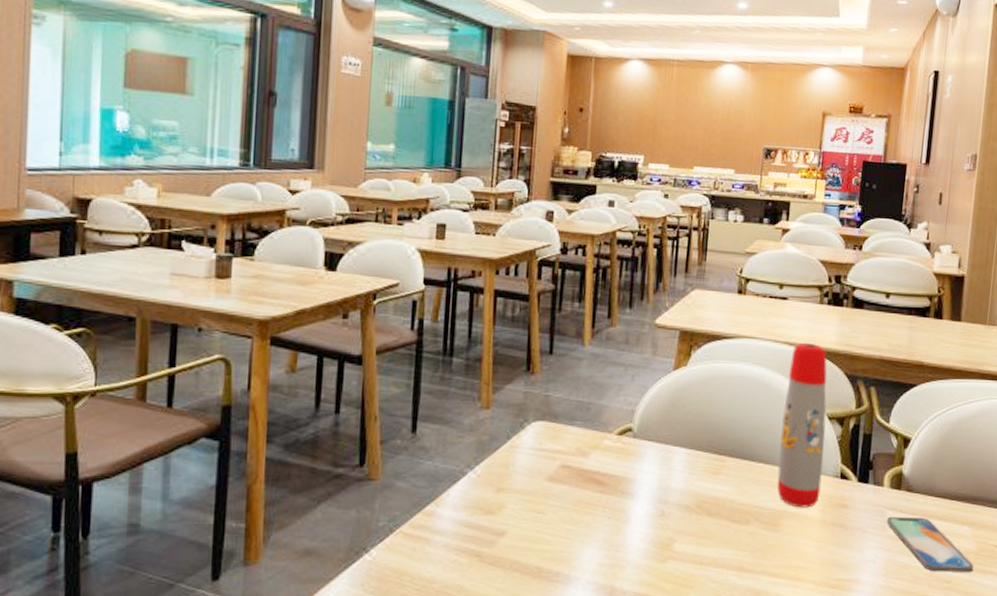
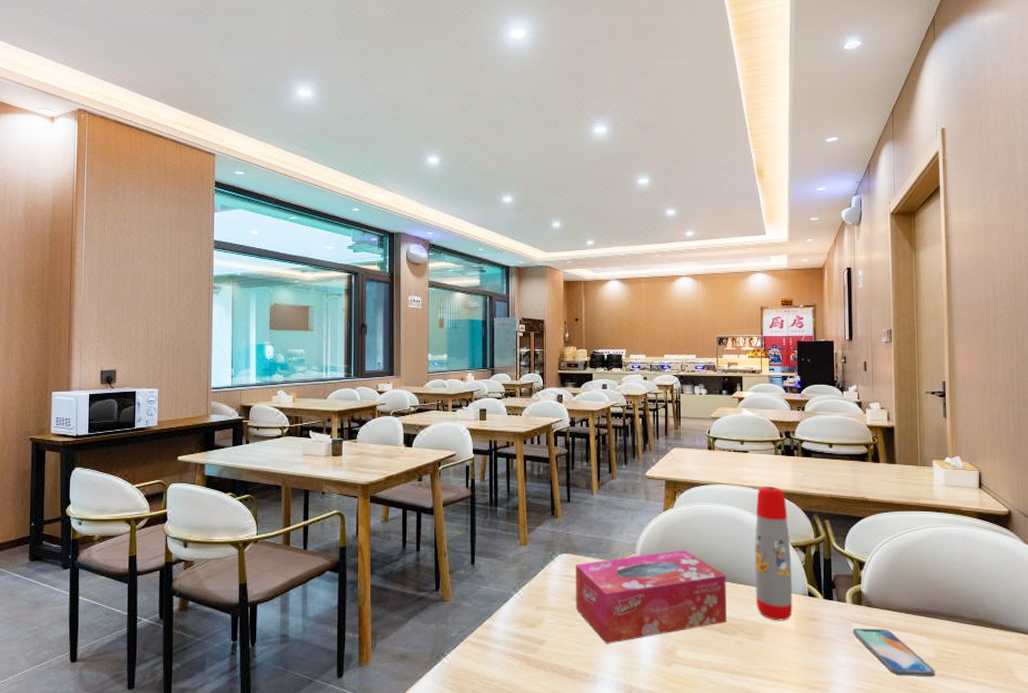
tissue box: none [549,418,744,536] -> present [576,549,727,644]

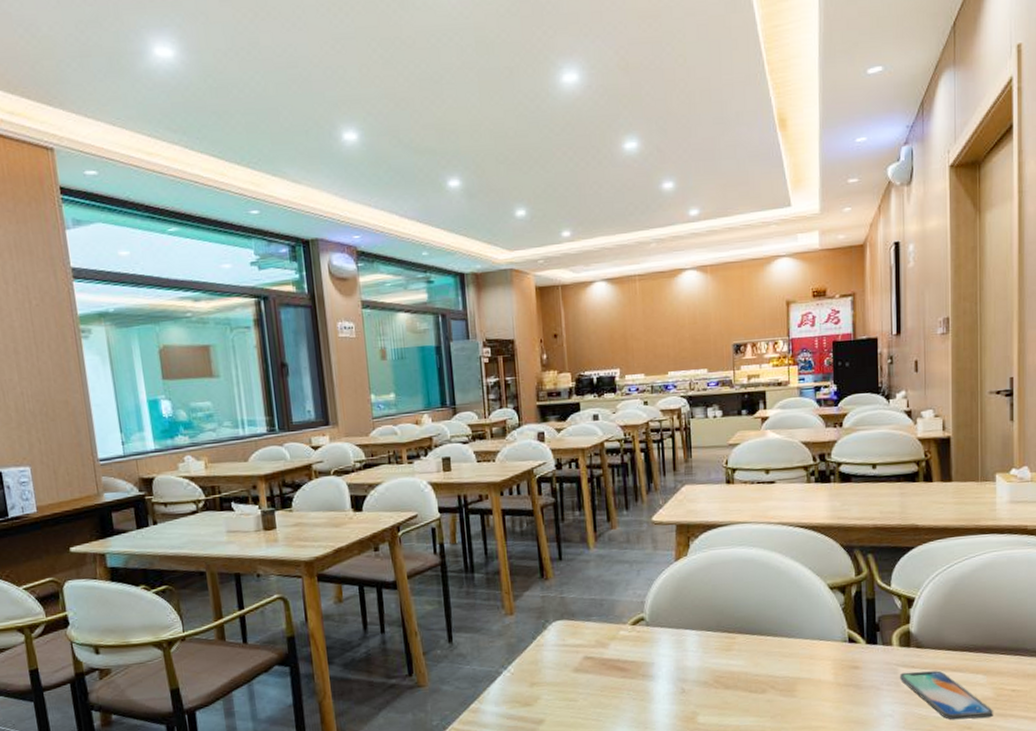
tissue box: present [576,549,727,644] -> none [574,602,754,717]
water bottle: present [754,486,793,621] -> none [784,520,831,673]

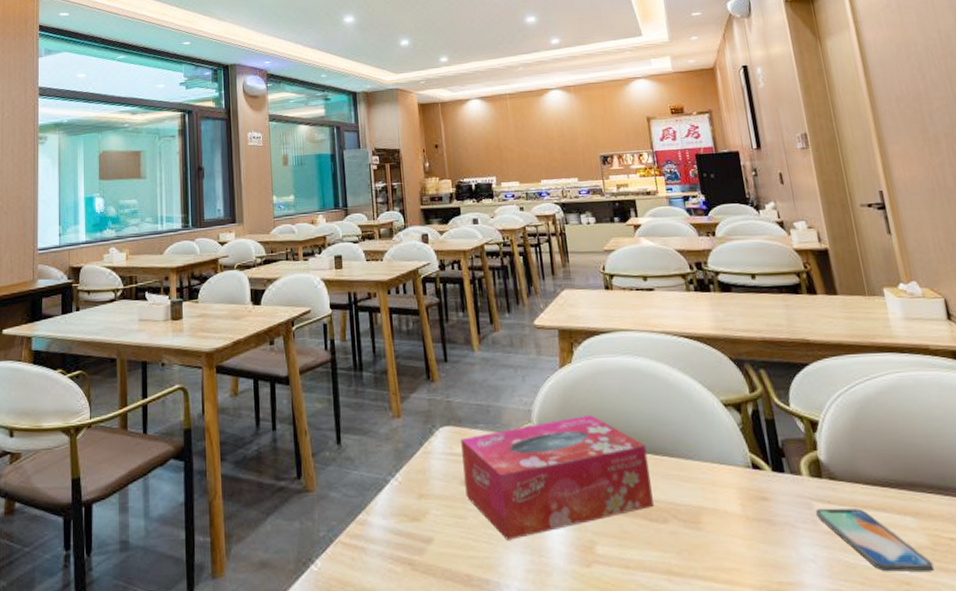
tissue box: none [574,602,754,717] -> present [461,414,654,540]

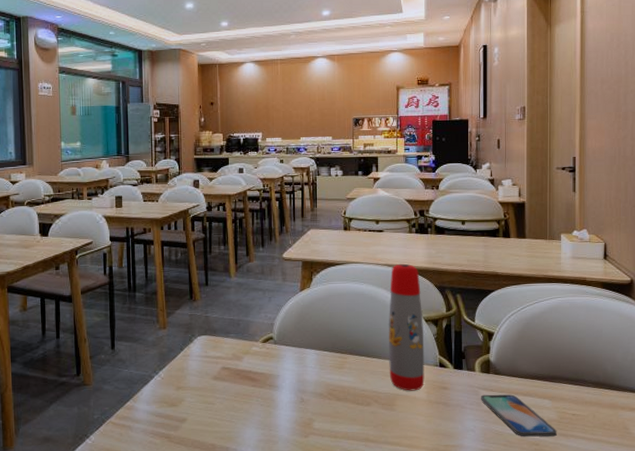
tissue box: present [461,414,654,540] -> none [215,327,361,419]
water bottle: none [670,330,736,503] -> present [388,263,425,391]

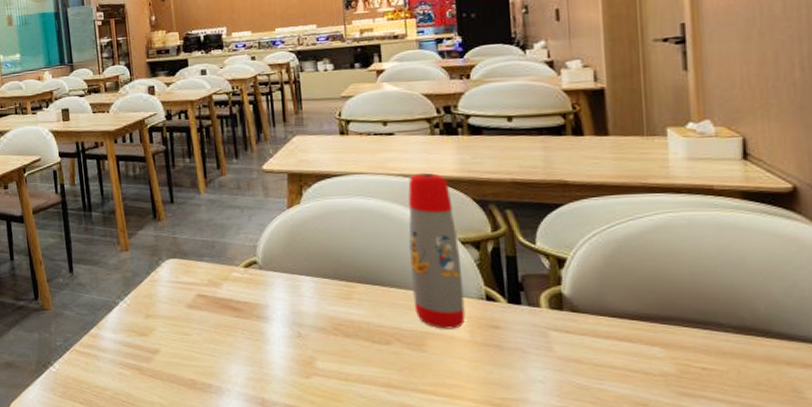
smartphone: present [481,394,557,437] -> none [551,337,677,395]

